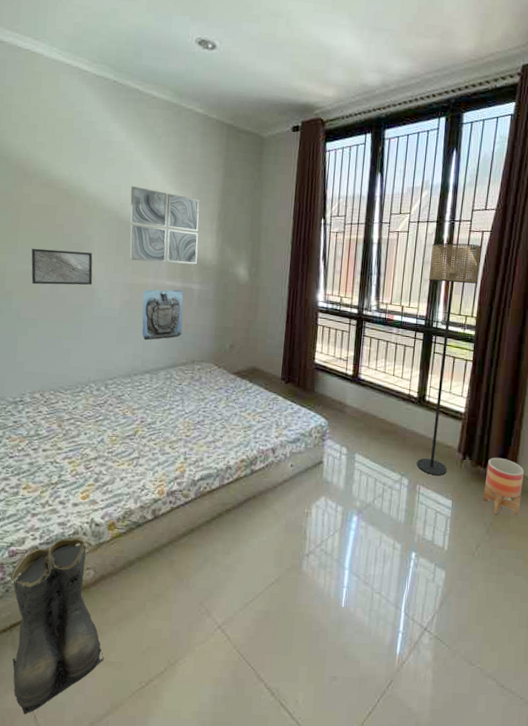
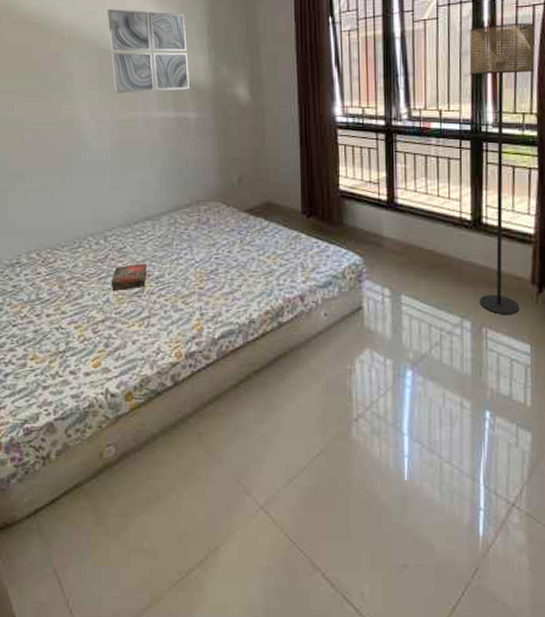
boots: present [10,537,105,715] -> none [27,410,137,609]
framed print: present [31,248,93,285] -> none [10,89,78,133]
book: none [106,410,141,433] -> present [111,263,147,292]
wall sculpture: present [142,289,184,341] -> none [134,121,183,183]

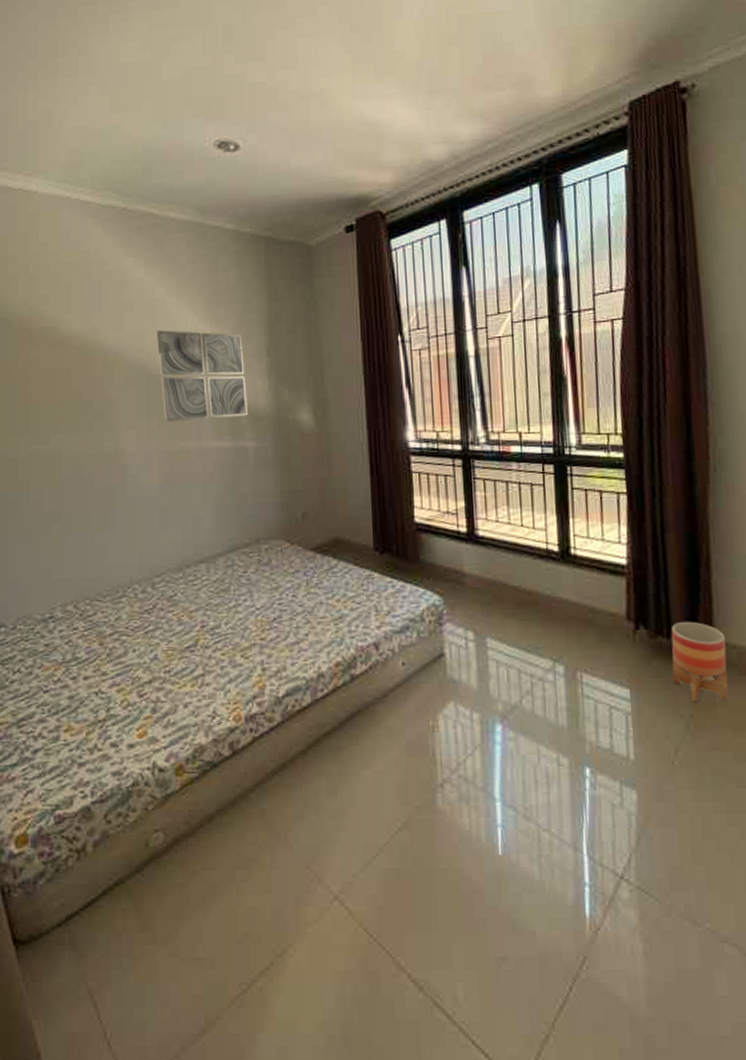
book: present [111,263,147,292] -> none [159,612,201,647]
floor lamp: present [469,23,535,314] -> none [547,338,616,656]

